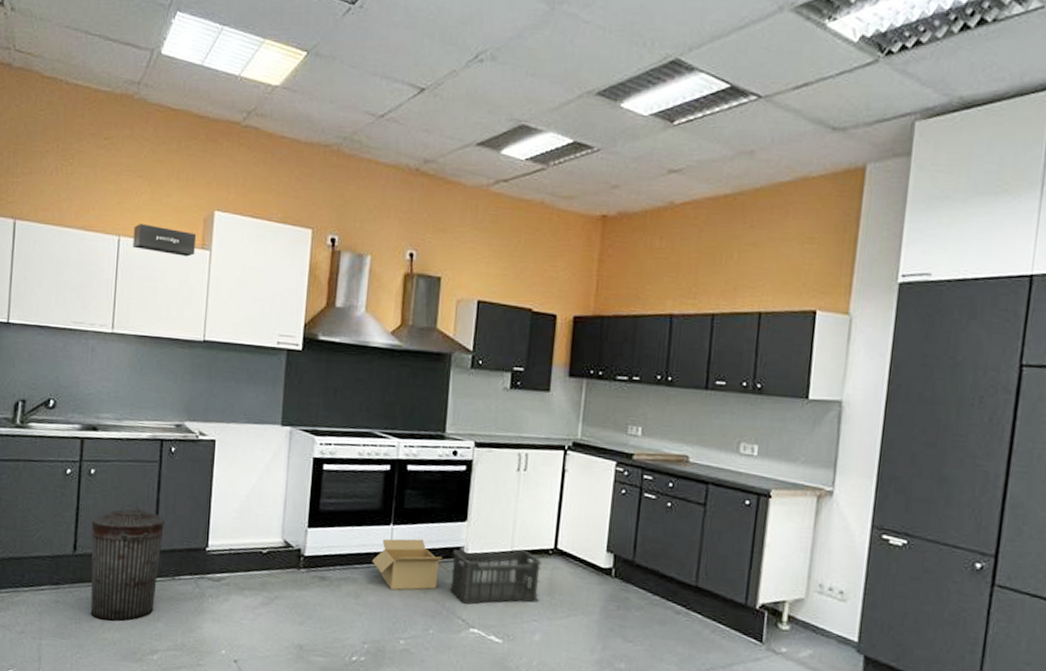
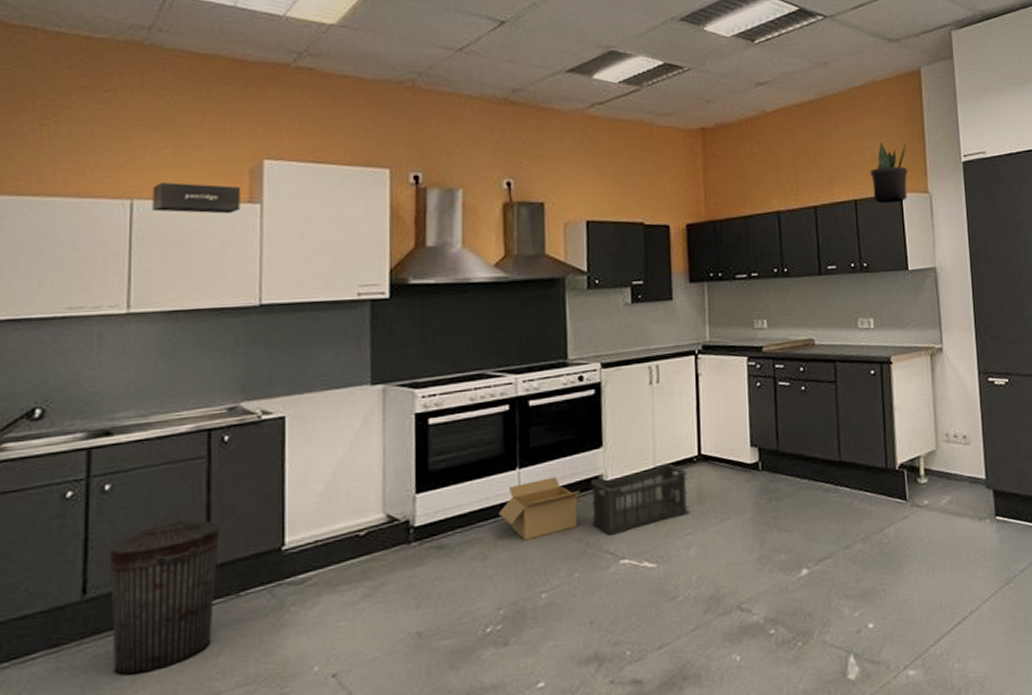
planter: none [781,250,832,322] -> present [870,142,908,204]

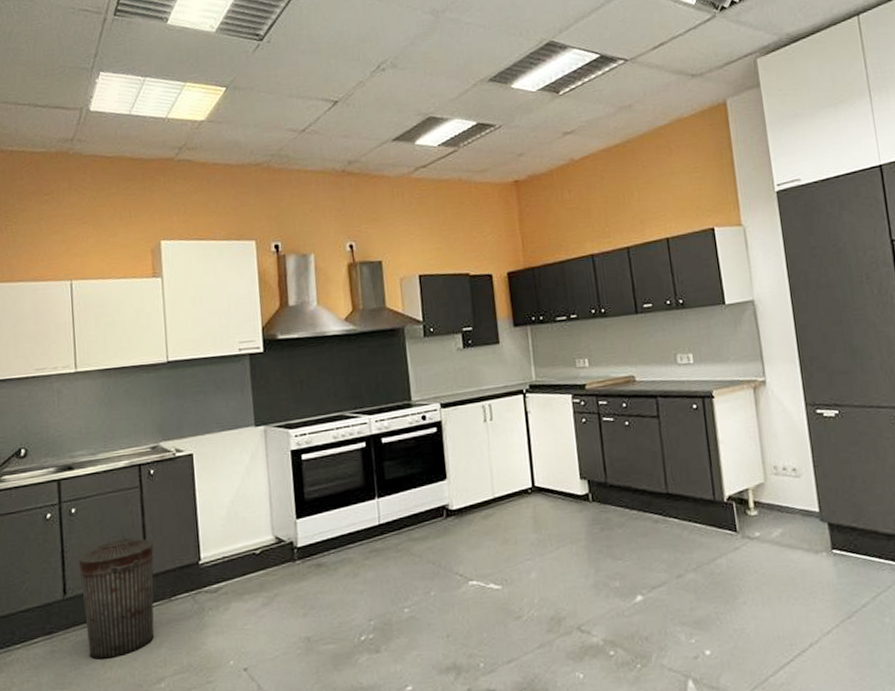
box: present [152,182,240,214] -> none [84,264,147,289]
cardboard box: present [499,477,589,541] -> none [363,506,439,562]
plastic crate: present [591,463,690,536] -> none [439,494,528,559]
planter: present [870,142,908,204] -> none [681,177,720,240]

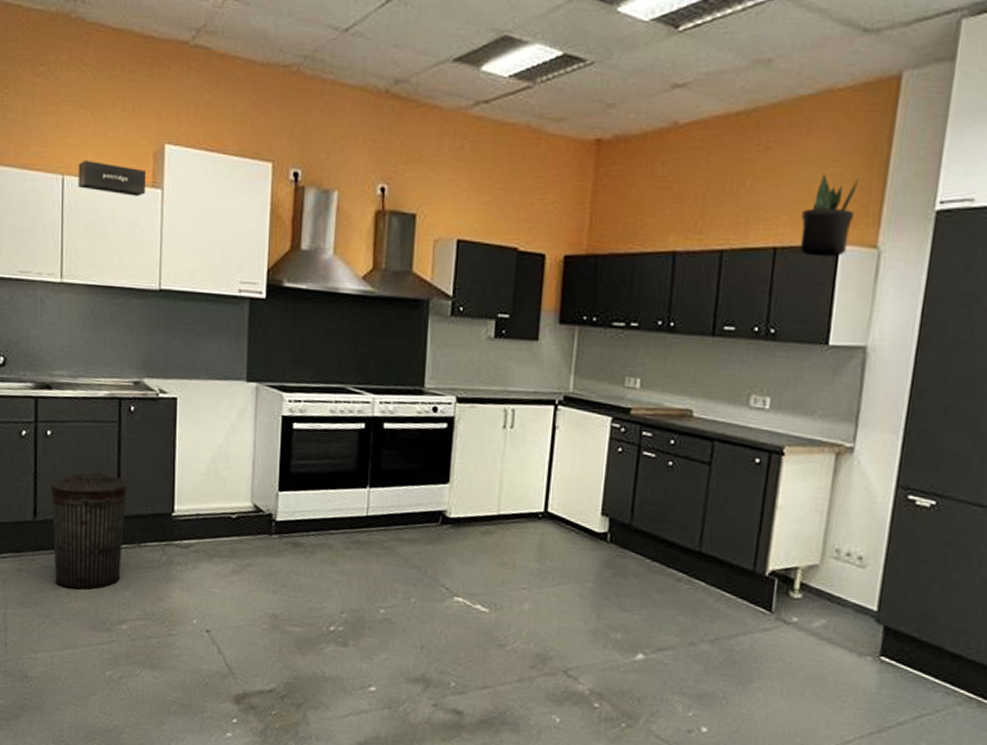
box: none [84,264,147,289] -> present [78,161,145,197]
planter: none [681,177,720,240] -> present [799,174,860,257]

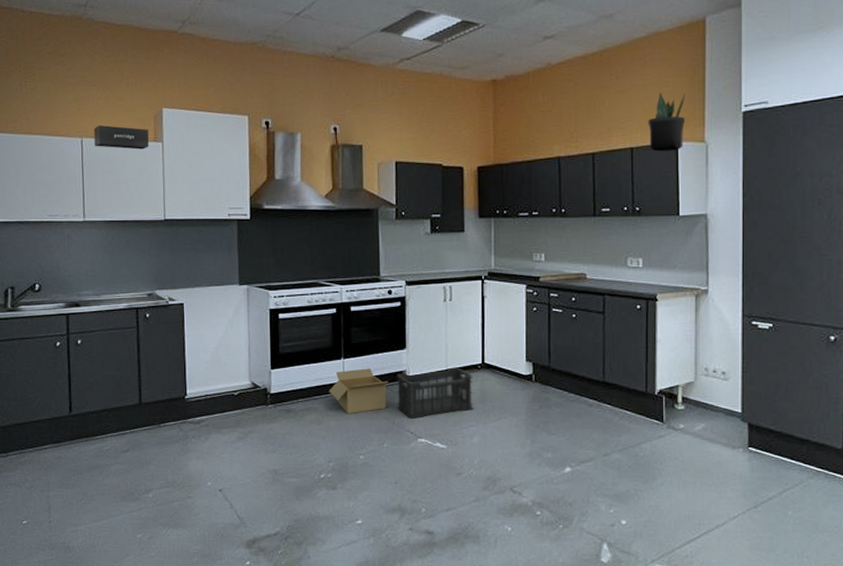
trash can: present [51,467,127,590] -> none [82,367,147,468]
cardboard box: none [348,502,431,557] -> present [329,368,395,414]
plastic crate: none [432,512,531,572] -> present [397,367,474,419]

